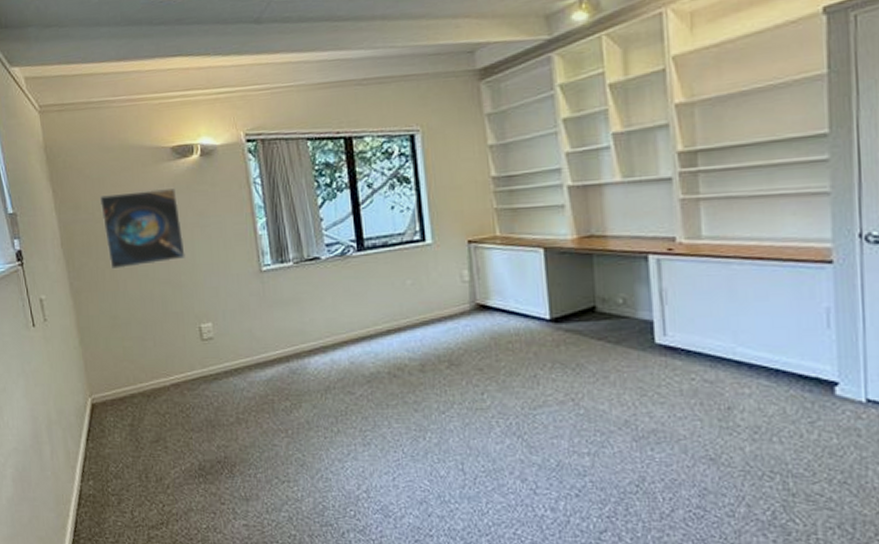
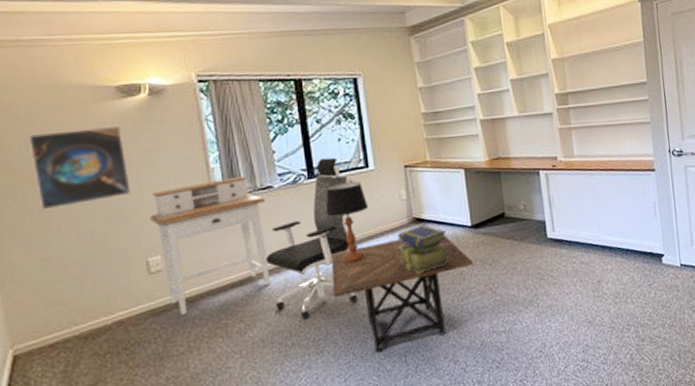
desk: none [202,245,316,385] -> present [150,176,270,315]
office chair: none [311,228,410,406] -> present [265,157,358,319]
table lamp: none [375,256,425,350] -> present [325,181,369,263]
side table: none [380,327,552,456] -> present [330,236,474,354]
stack of books: none [458,313,519,371] -> present [398,225,449,275]

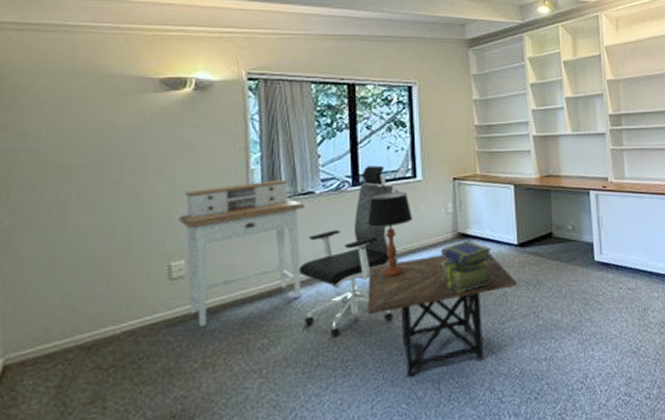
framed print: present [28,126,133,211] -> none [57,119,164,205]

